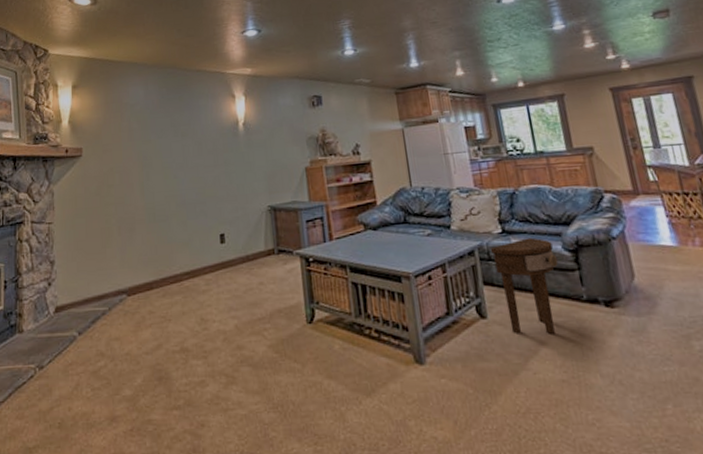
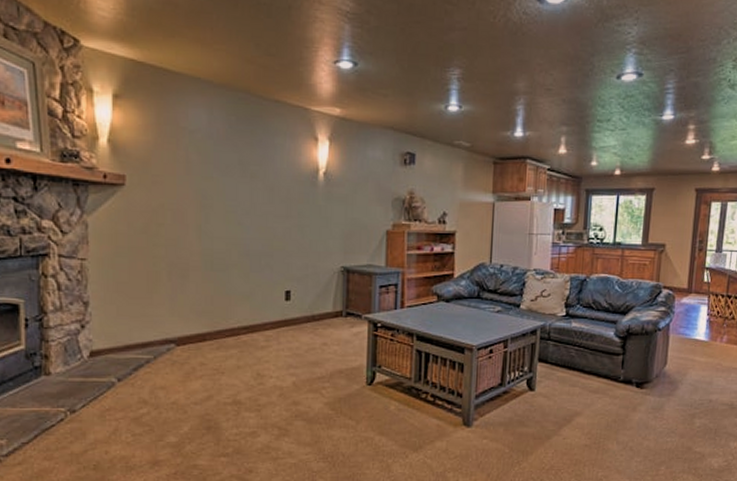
side table: present [491,237,559,334] -> none [552,323,608,407]

